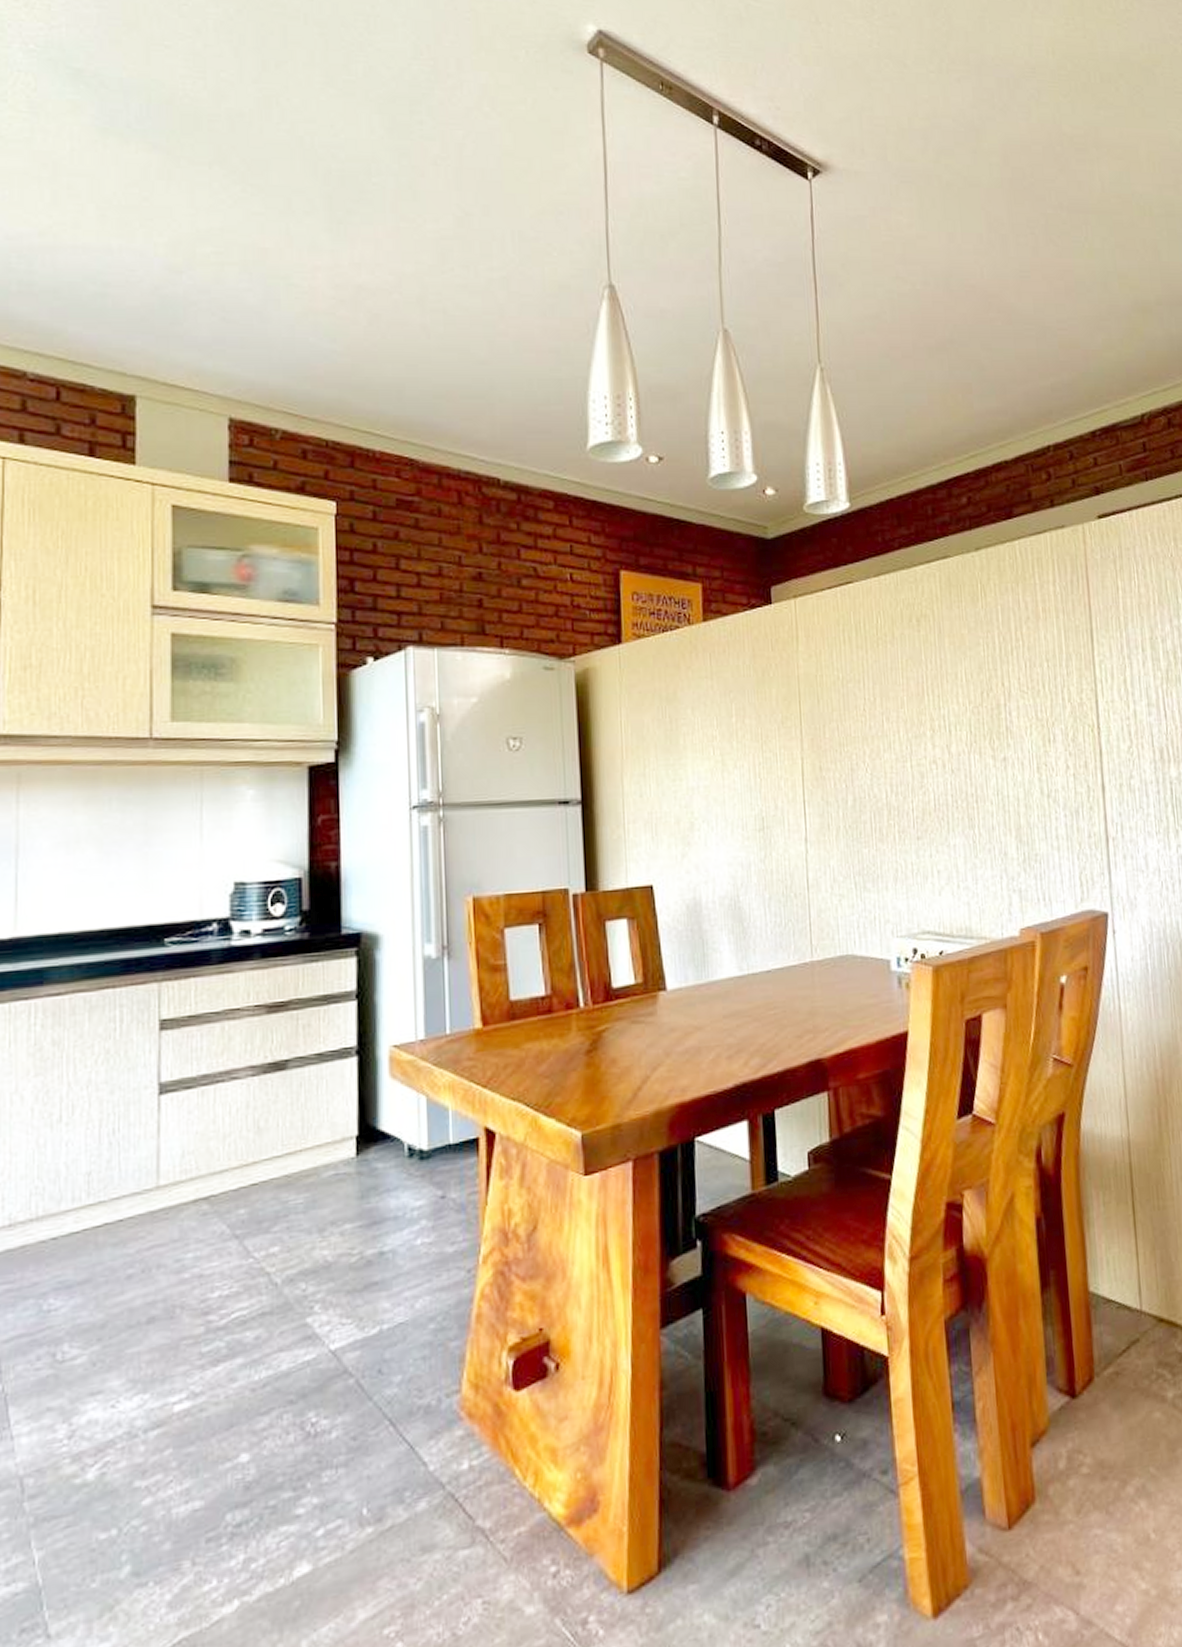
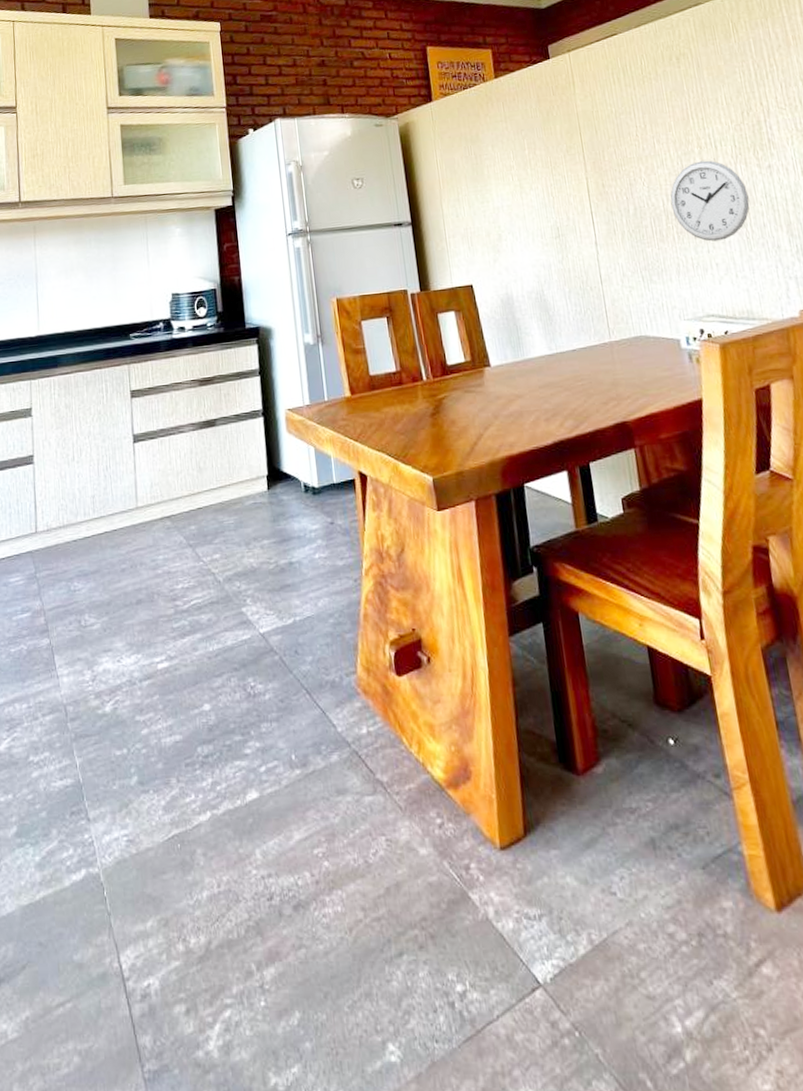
wall clock: none [894,746,980,844] -> present [670,160,750,242]

